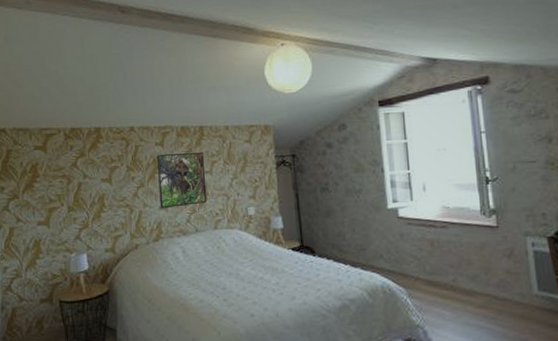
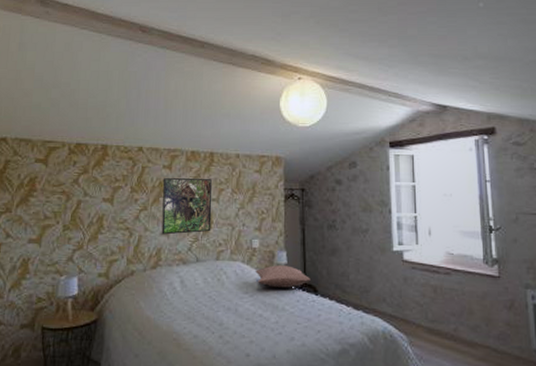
pillow: none [253,230,307,251] -> present [255,265,310,288]

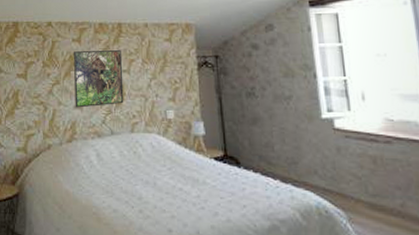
pillow: present [255,265,310,288] -> none [172,136,231,160]

